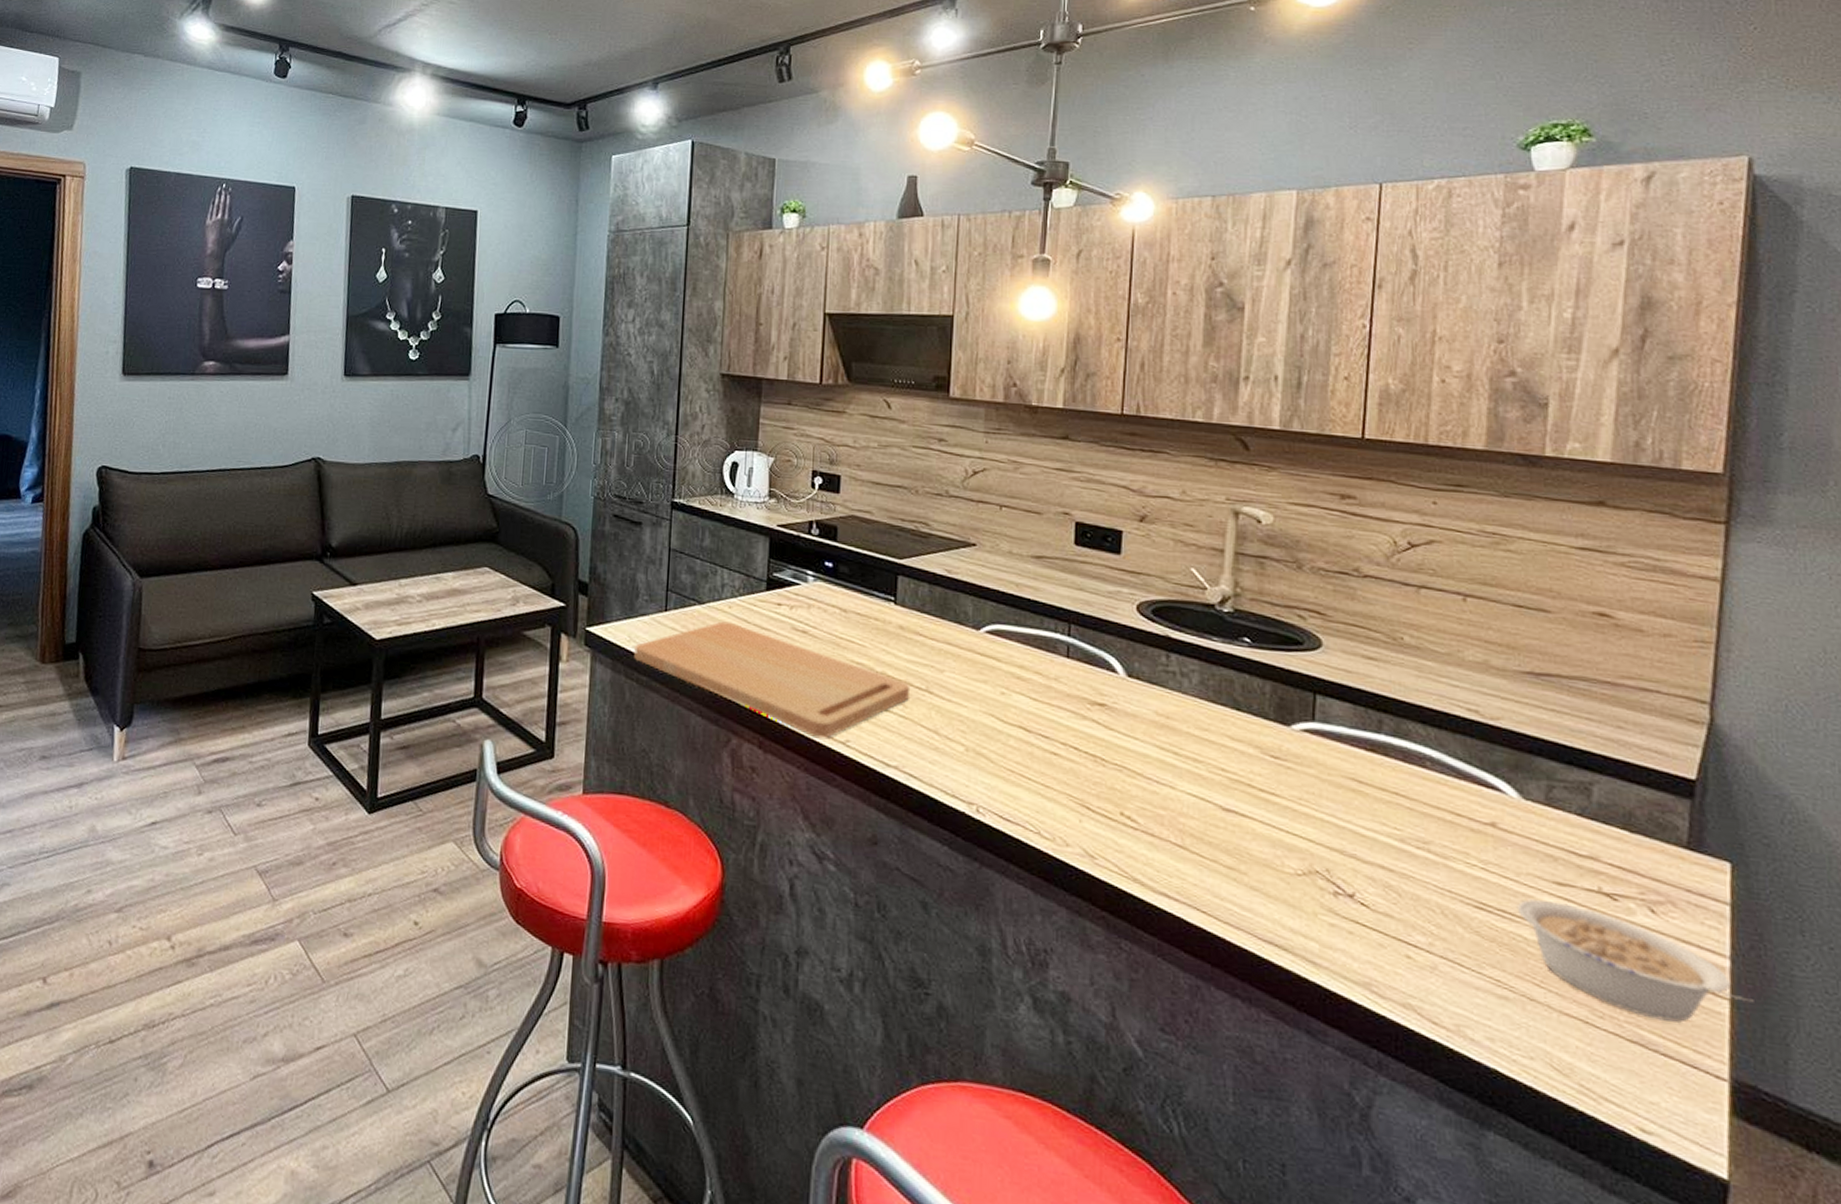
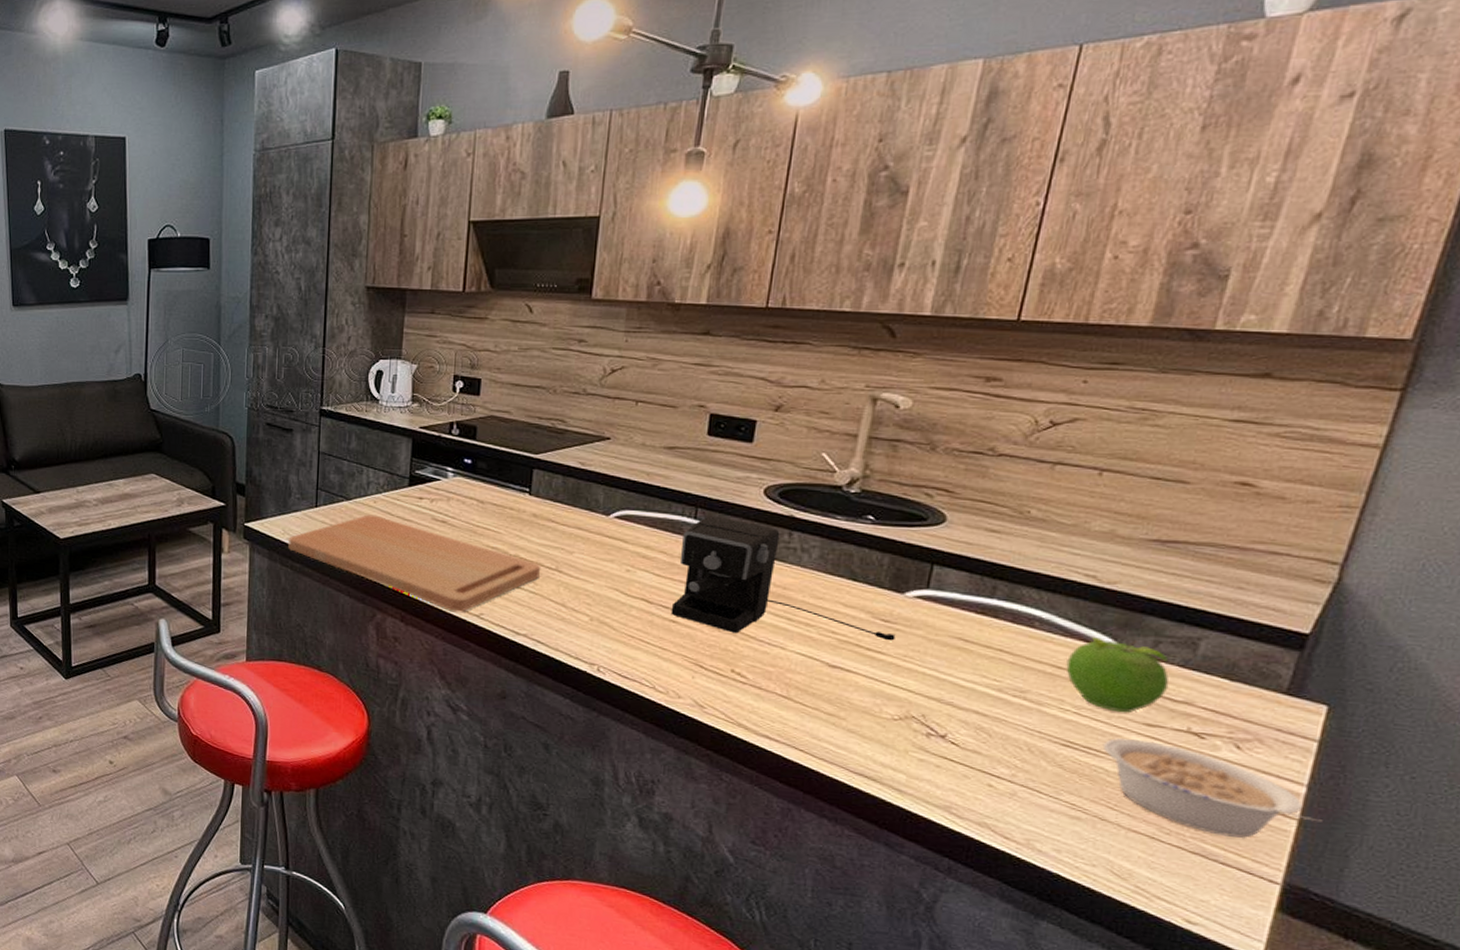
coffee maker: none [1051,633,1288,781] -> present [670,516,896,641]
fruit: none [1464,778,1571,870] -> present [1066,636,1169,714]

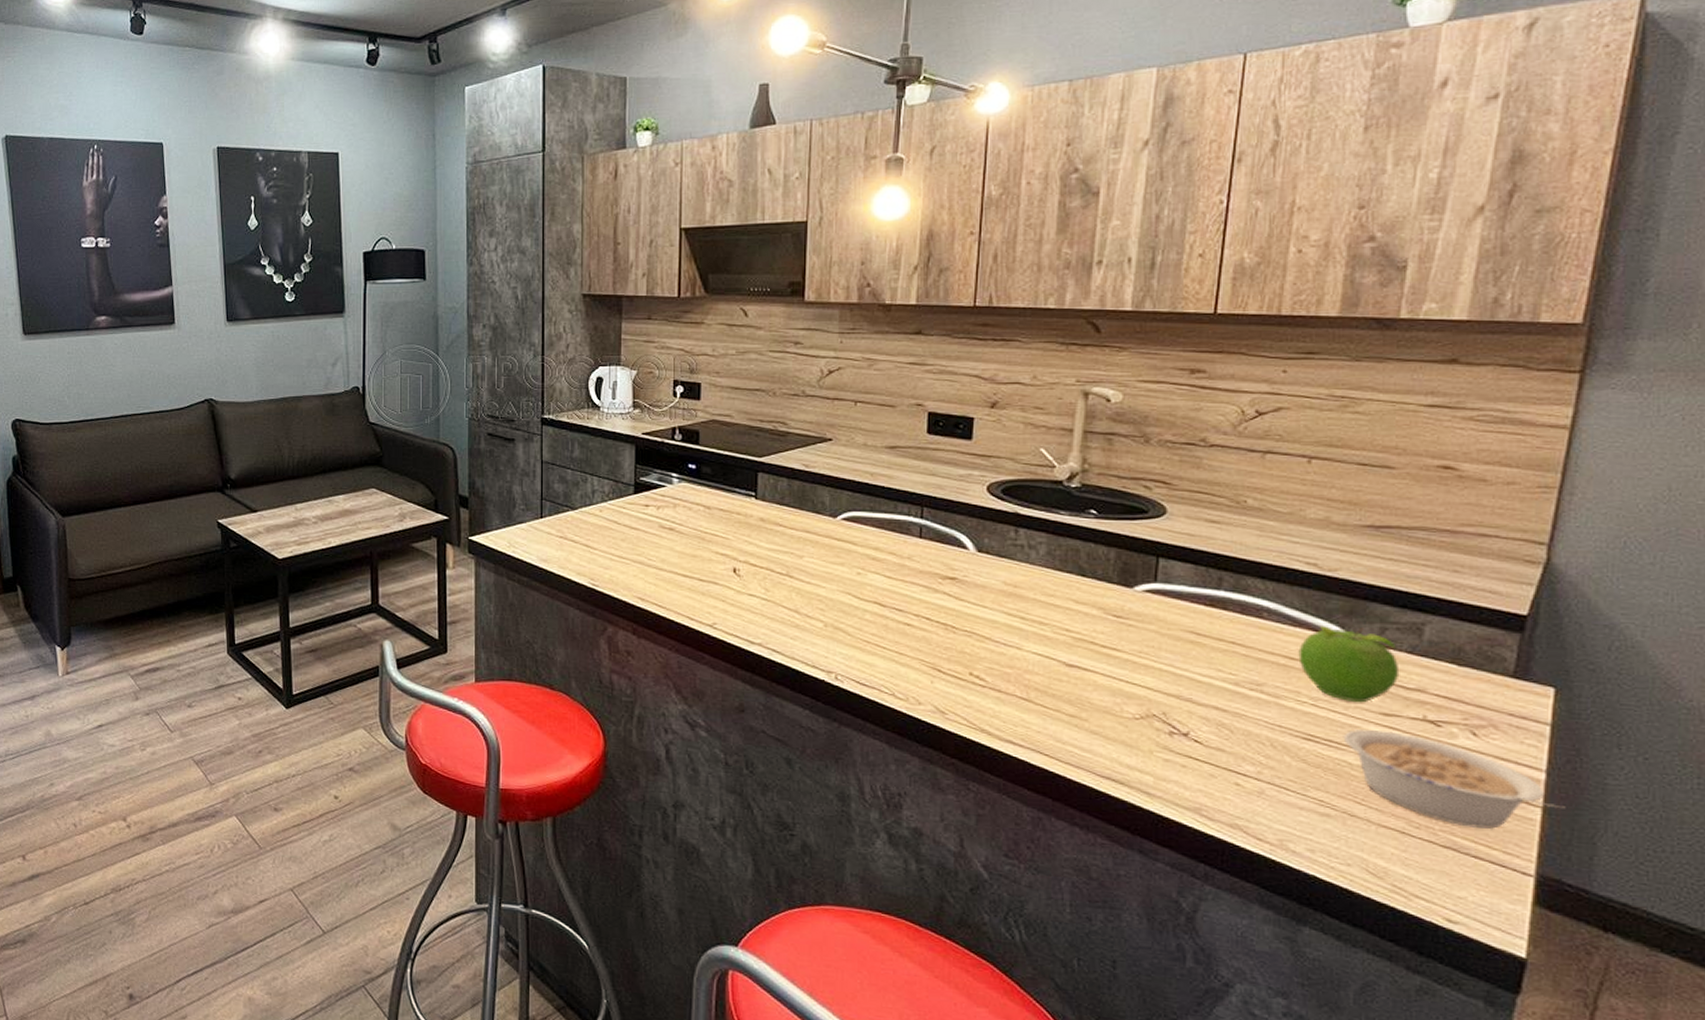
cutting board: present [288,514,541,612] -> none [514,524,772,622]
coffee maker: present [670,516,896,641] -> none [904,515,1129,637]

